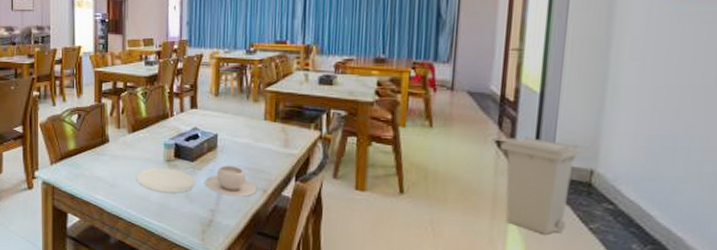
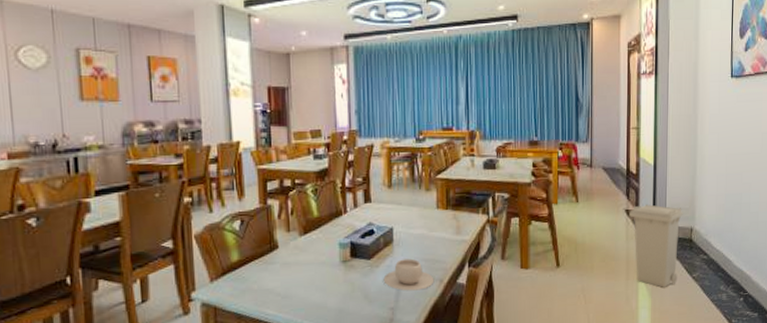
plate: present [136,167,196,193] -> none [311,269,374,297]

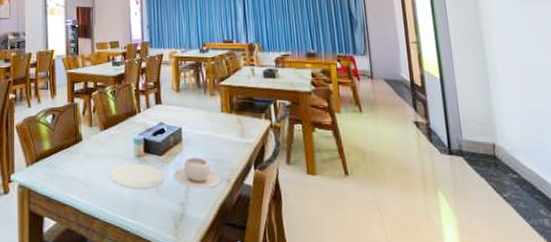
plate: none [311,269,374,297] -> present [109,163,165,189]
trash bin: present [629,204,683,288] -> none [419,117,485,206]

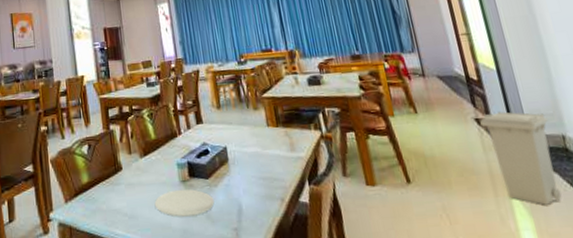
teacup: present [174,157,222,188] -> none [223,177,276,211]
trash bin: none [419,117,485,206] -> present [480,111,562,205]

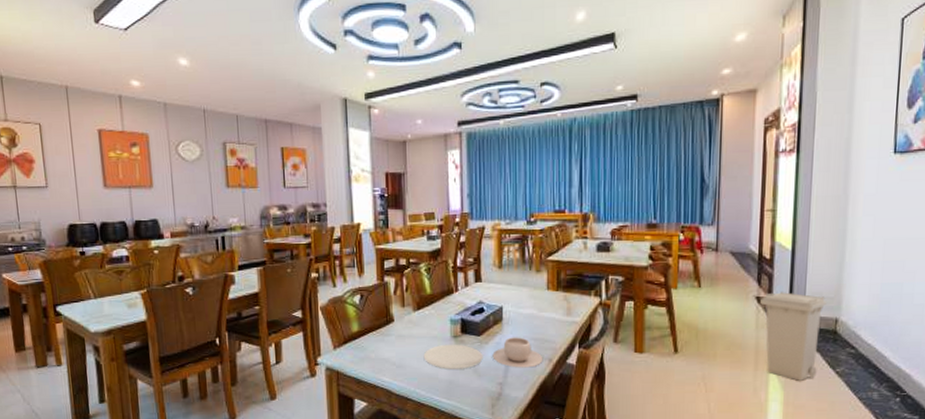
teacup: none [223,177,276,211] -> present [492,337,543,368]

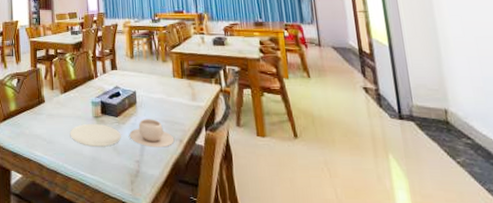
trash bin: present [760,292,827,381] -> none [368,83,438,169]

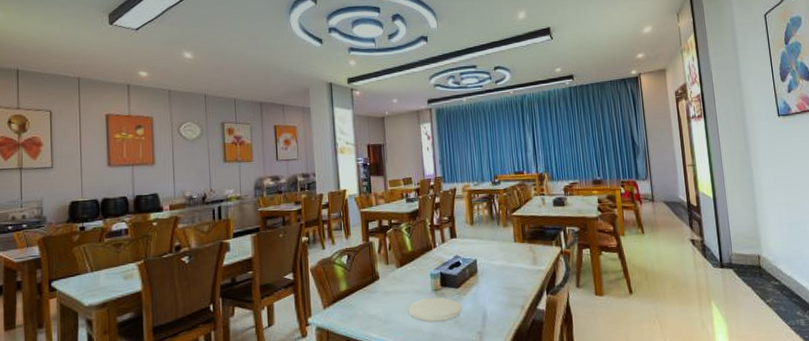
teacup: present [129,119,175,148] -> none [470,287,517,317]

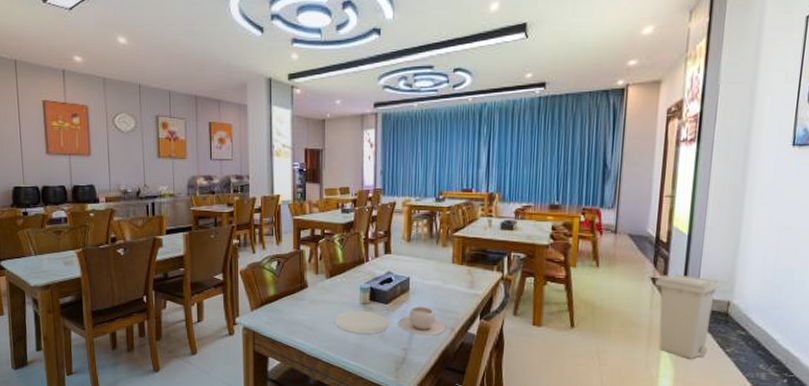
teacup: none [470,287,517,317] -> present [398,306,446,336]
trash bin: none [695,234,751,313] -> present [655,274,720,359]

